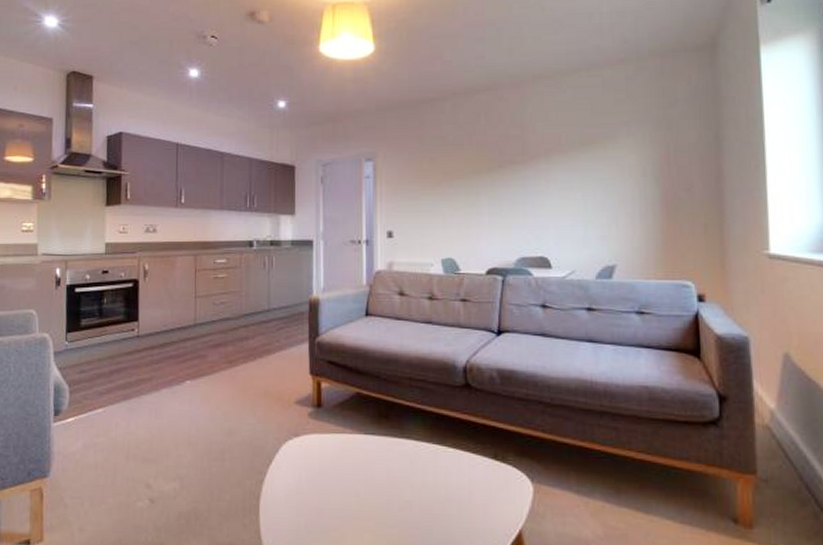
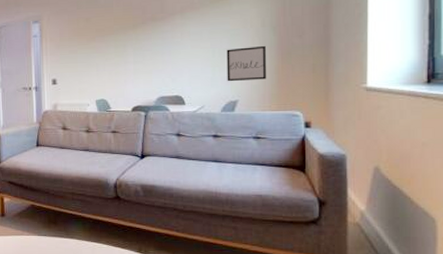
wall art: none [601,199,651,242] -> present [226,45,267,82]

